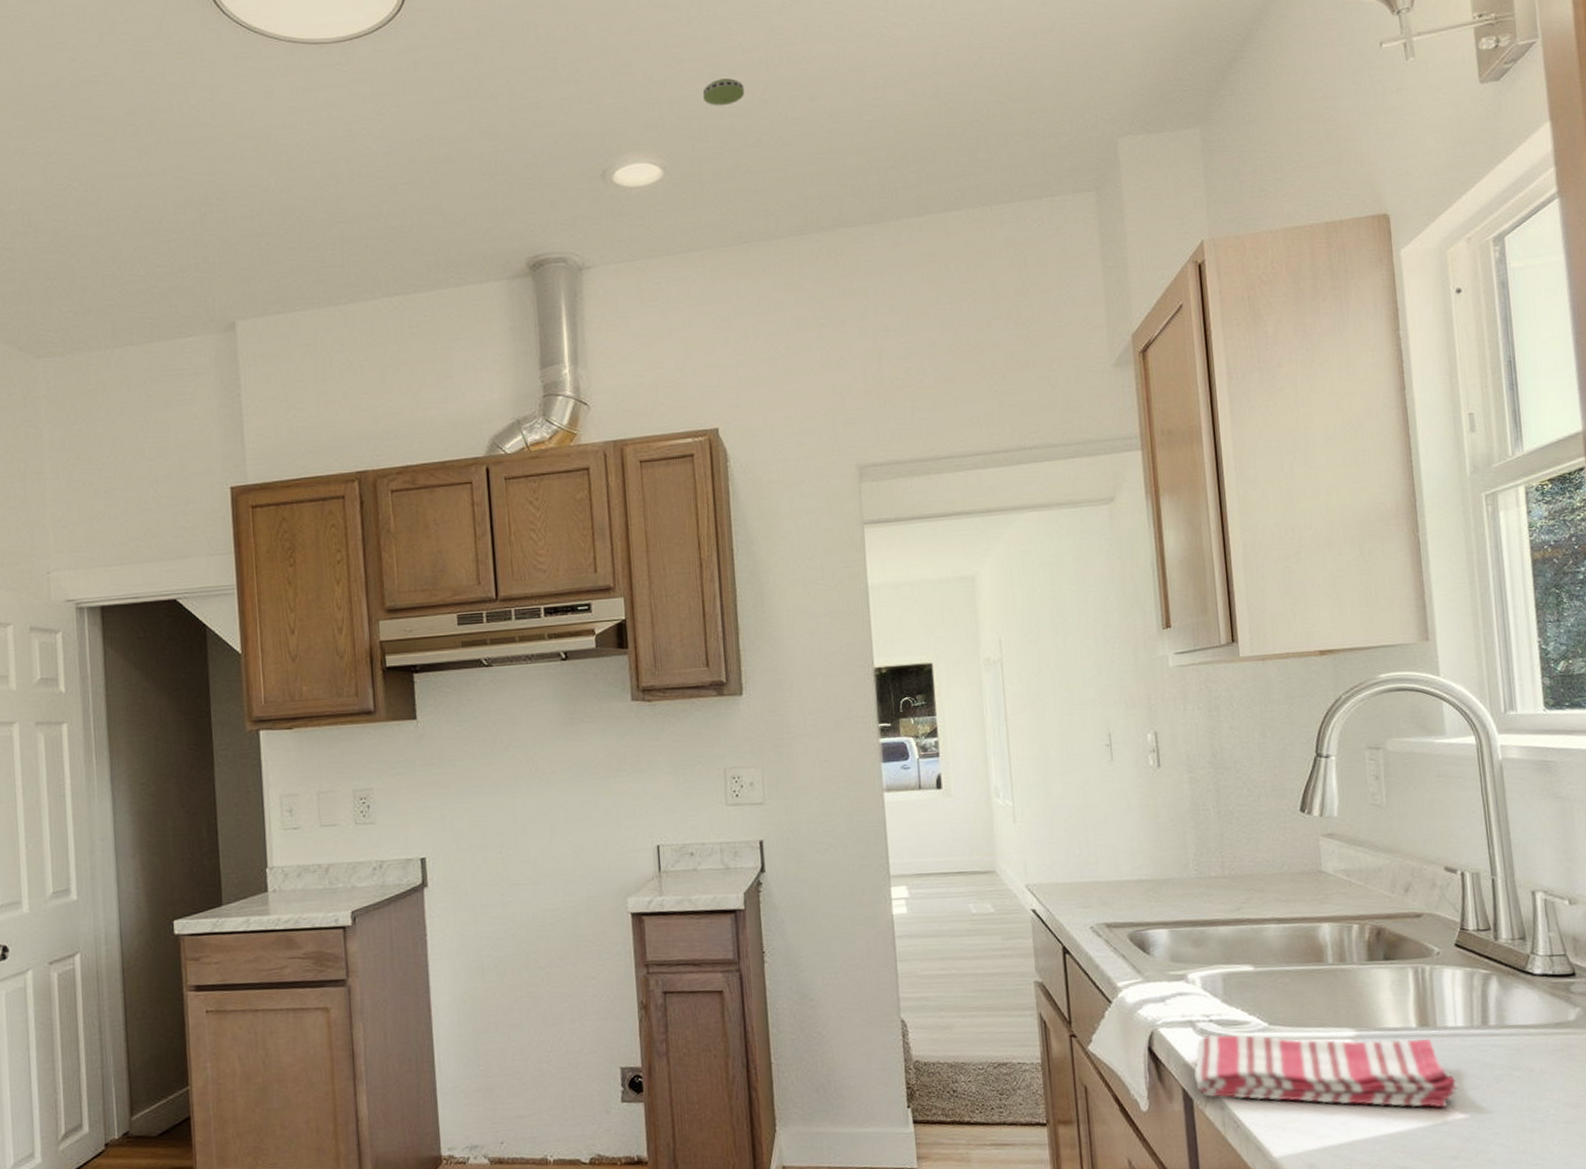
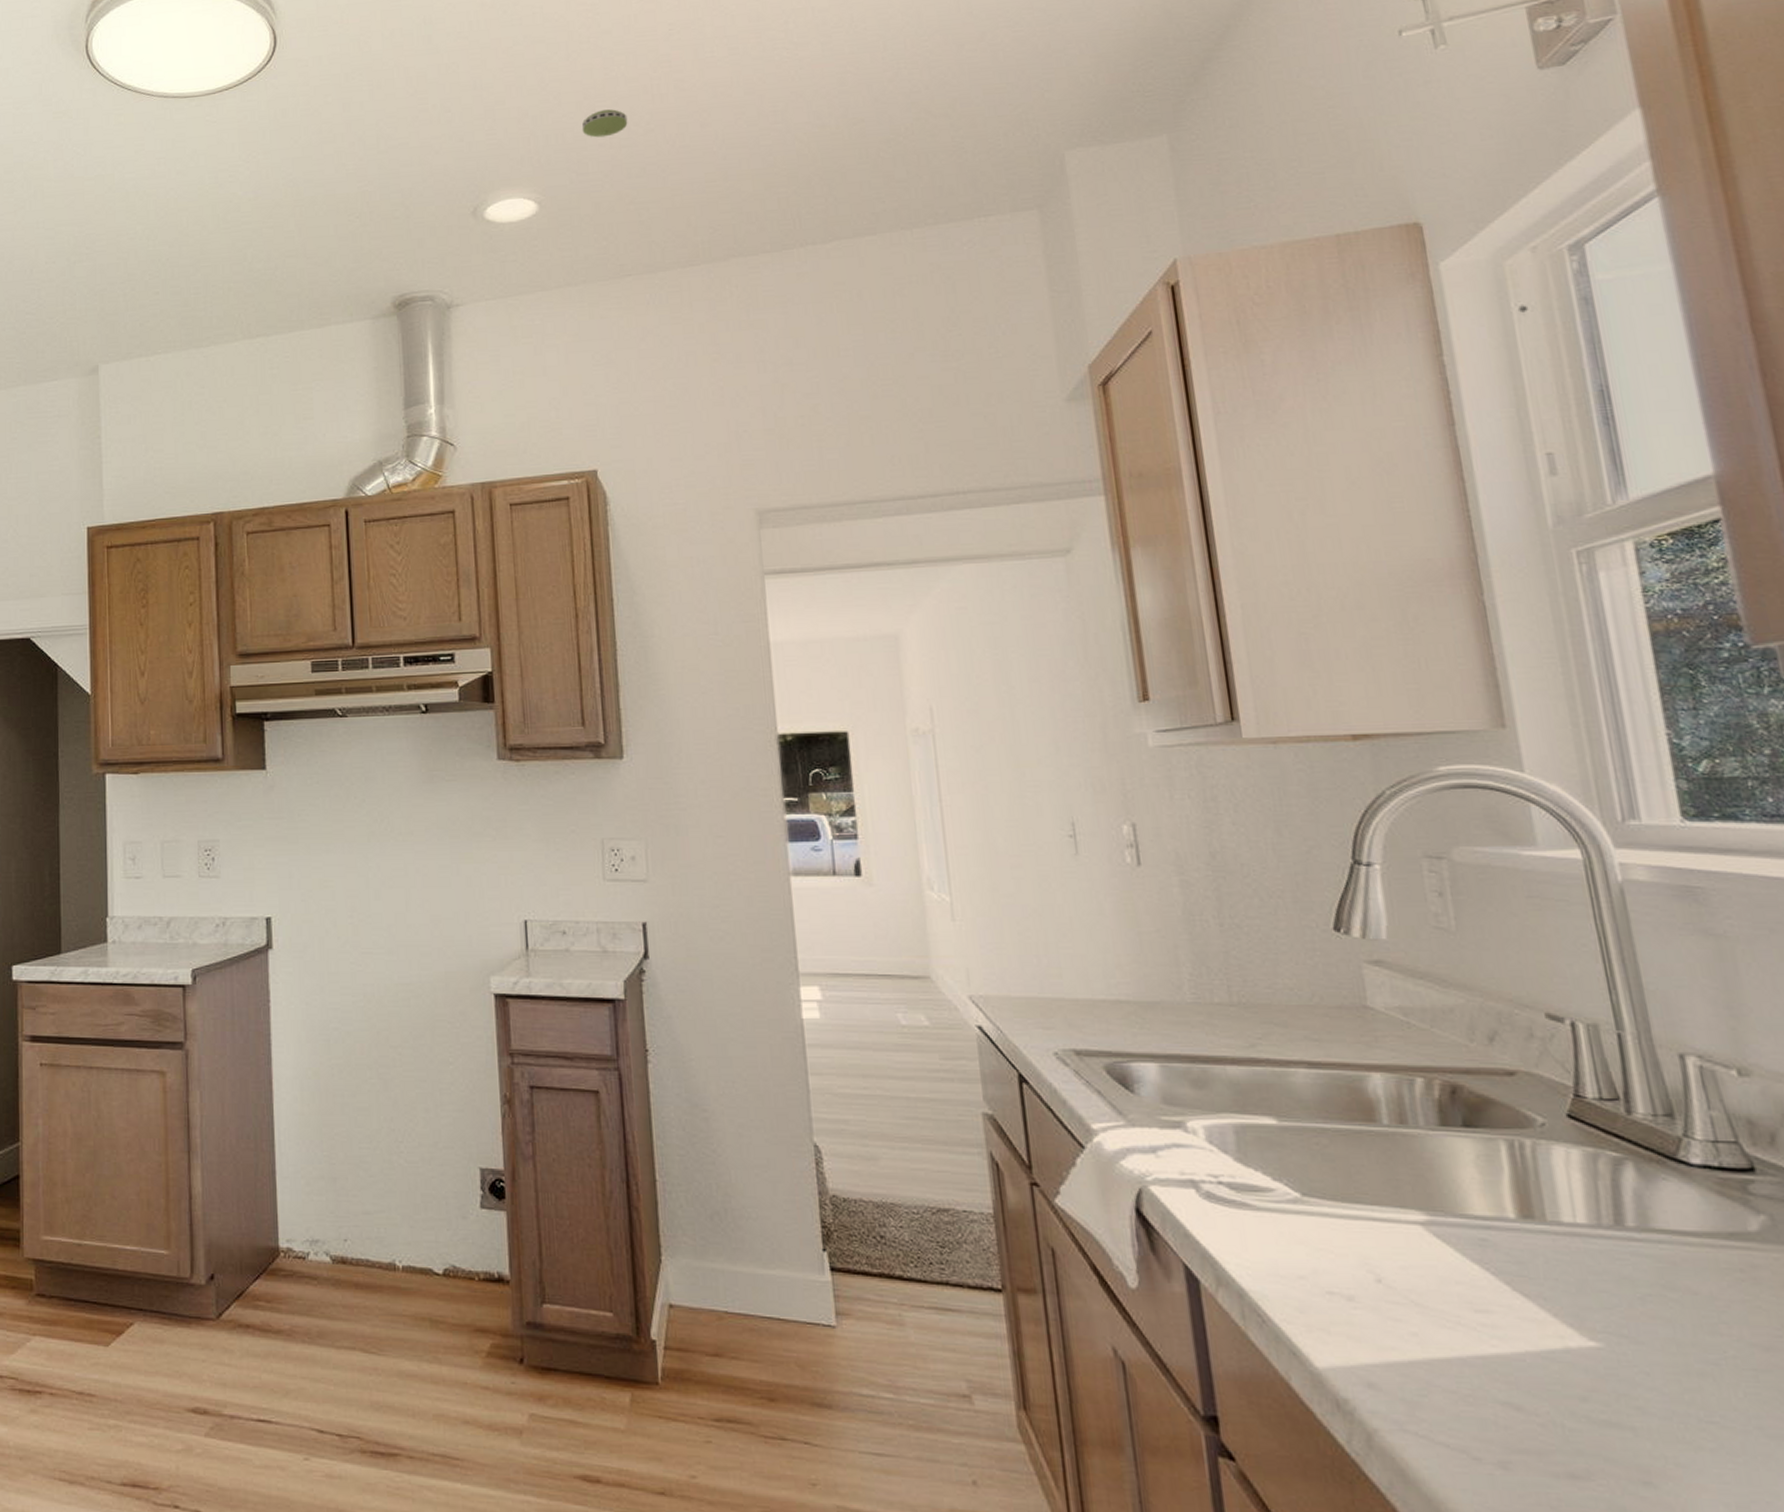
dish towel: present [1194,1034,1459,1108] -> none [1200,1201,1585,1330]

